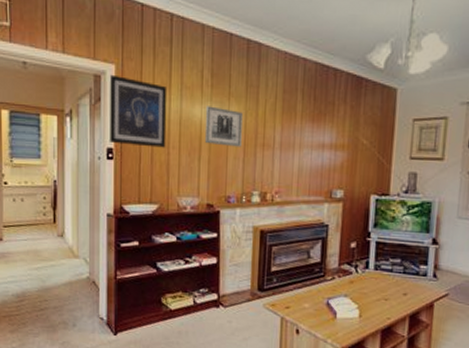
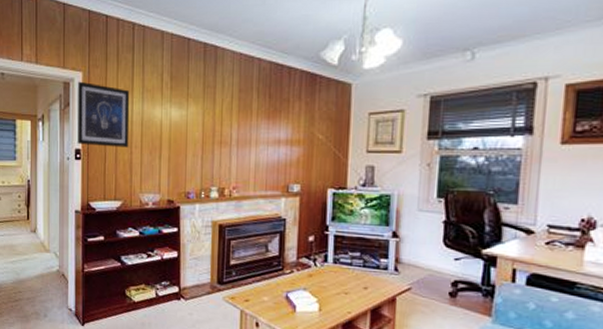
wall art: present [204,106,243,147] -> none [164,107,200,145]

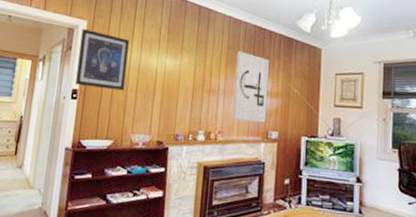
wall art: none [247,94,288,176] -> present [232,51,269,123]

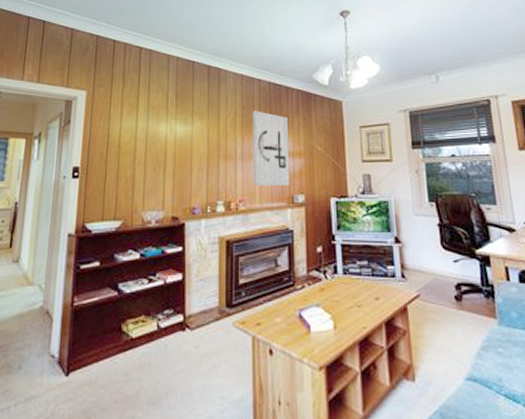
wall art: present [75,28,130,91] -> none [76,99,135,164]

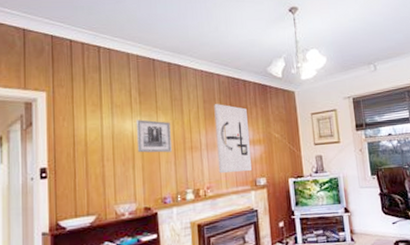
wall art: none [169,123,205,159] -> present [136,119,172,153]

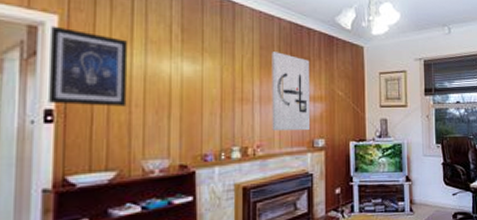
wall art: none [42,101,101,163] -> present [49,25,128,107]
wall art: present [136,119,172,153] -> none [175,61,218,102]

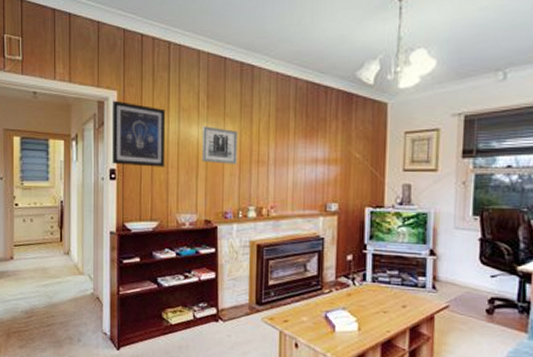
wall art: none [175,61,218,102] -> present [201,126,237,164]
wall art: present [272,52,311,132] -> none [285,113,325,195]

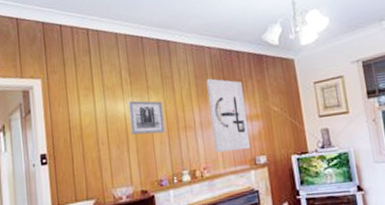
wall art: present [112,100,166,167] -> none [37,88,96,149]
wall art: none [285,113,325,195] -> present [206,78,251,153]

